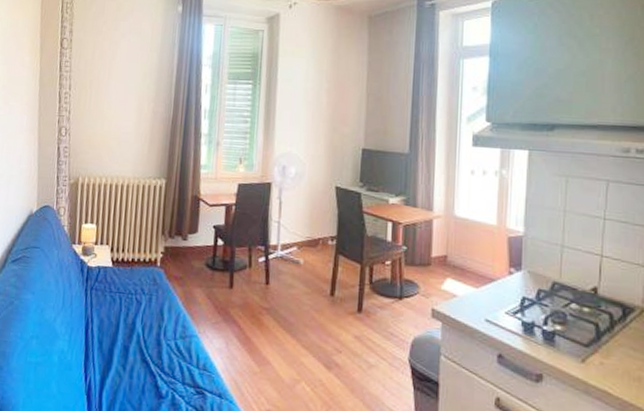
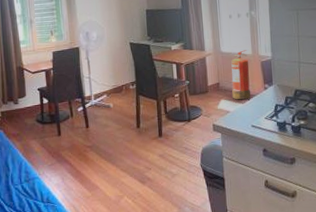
fire extinguisher: none [462,218,492,284] -> present [231,50,251,100]

